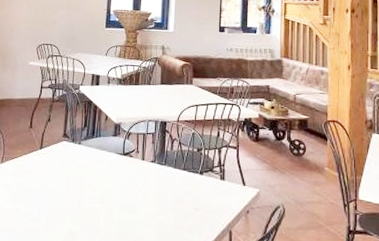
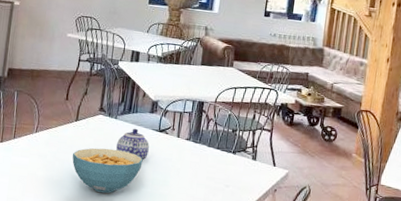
cereal bowl: none [38,175,109,224] -> present [72,148,143,194]
teapot: none [81,153,114,185] -> present [116,128,149,159]

